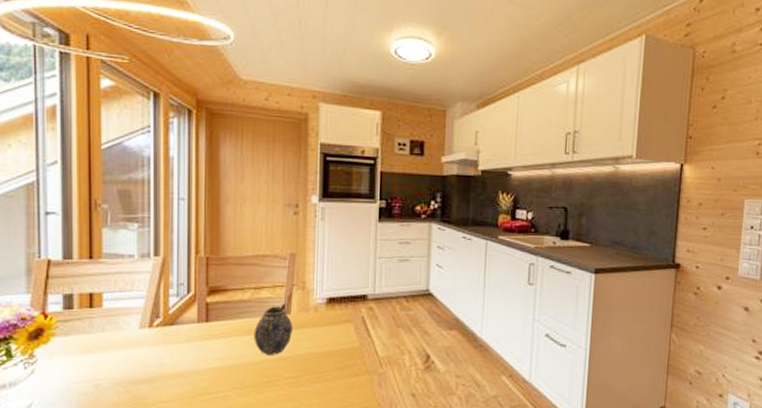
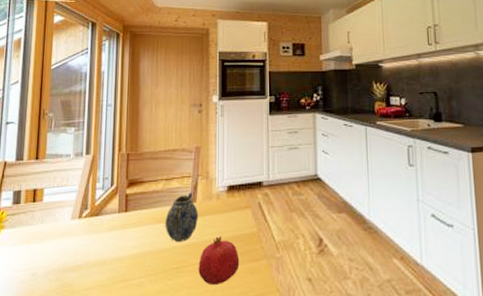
fruit: none [292,350,339,400] -> present [198,236,240,286]

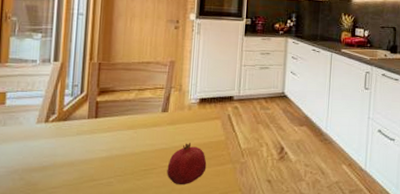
teapot: present [165,193,199,242] -> none [135,103,170,147]

